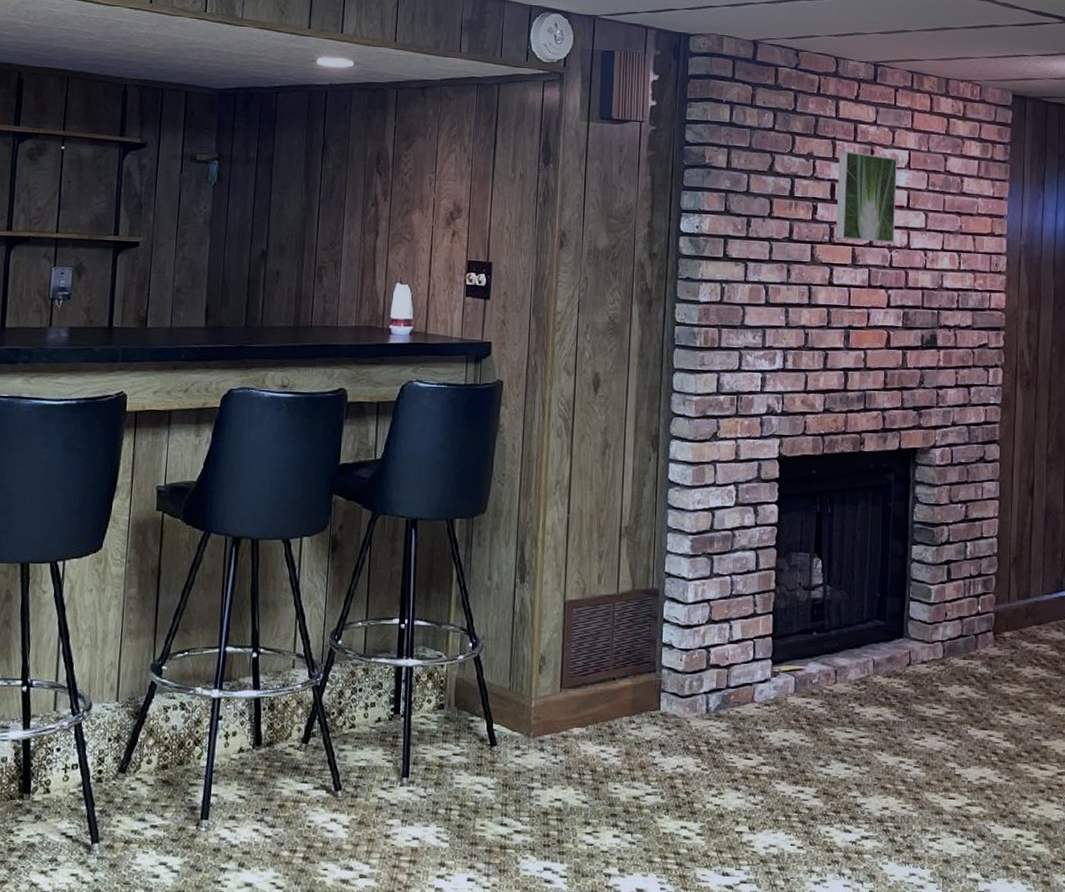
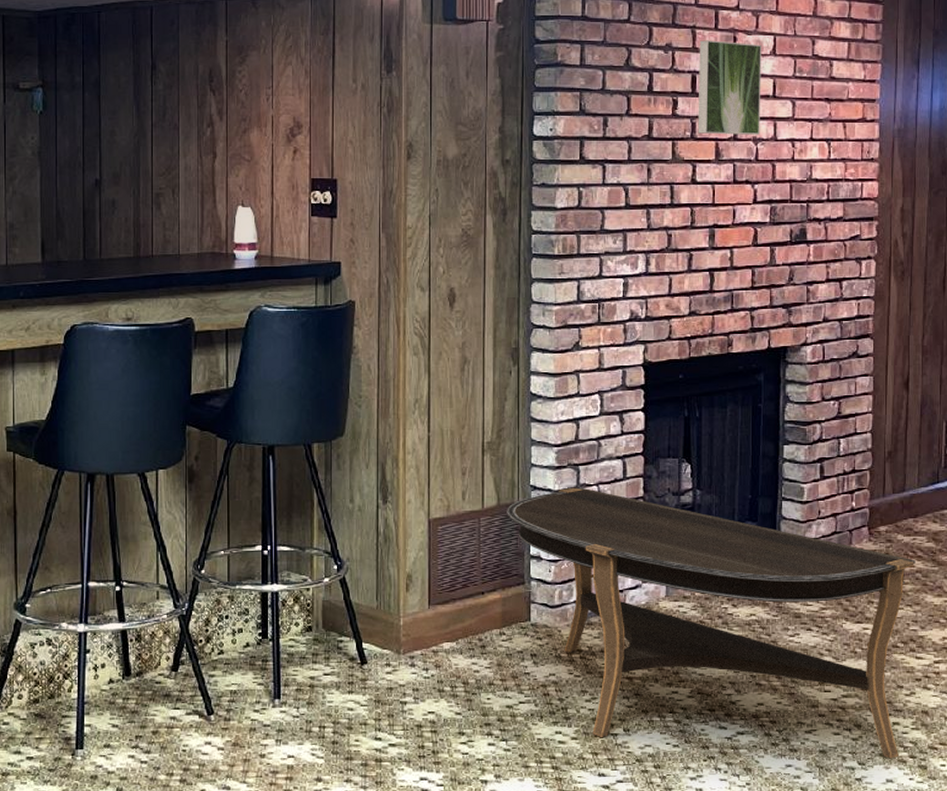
coffee table: none [641,576,1039,873] -> present [507,487,916,759]

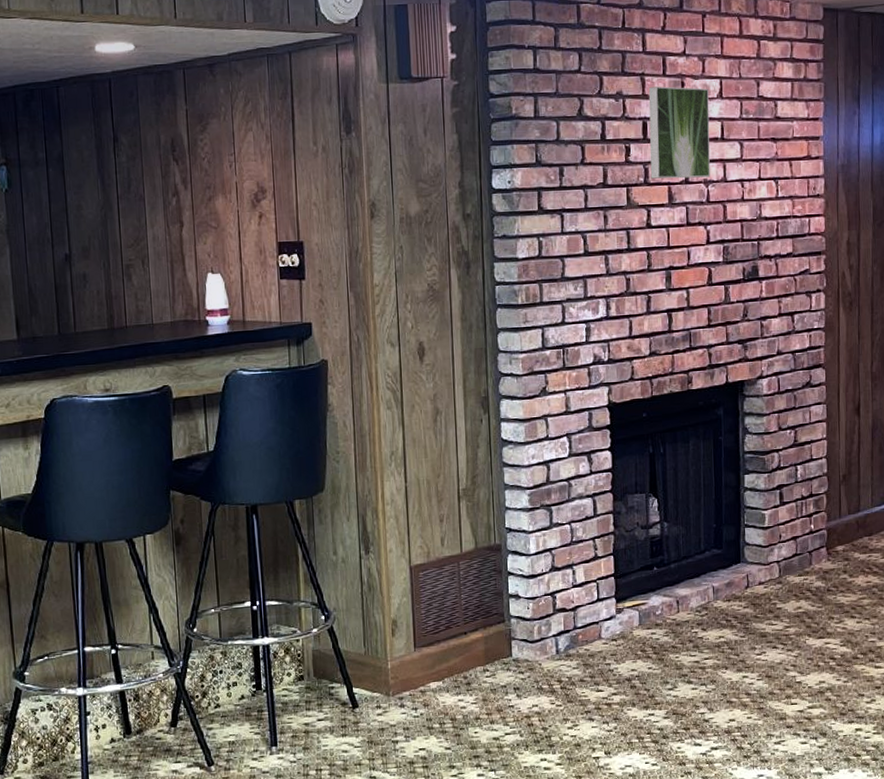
coffee table: present [507,487,916,759] -> none [484,526,872,763]

